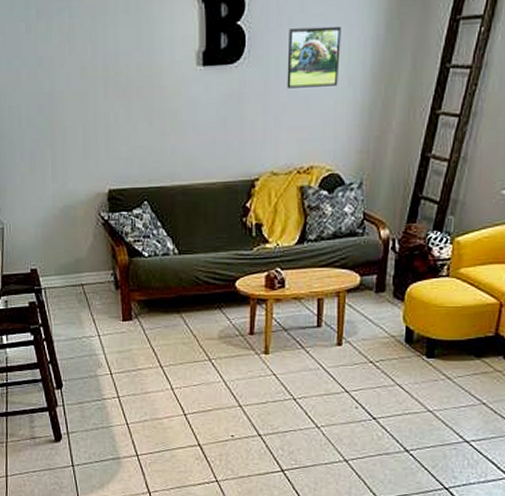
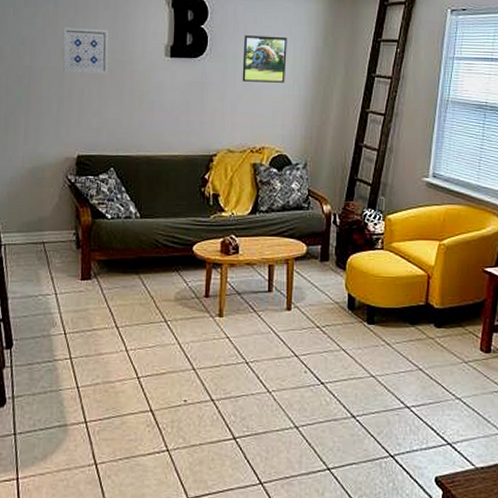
wall art: none [82,39,135,97] -> present [62,27,109,75]

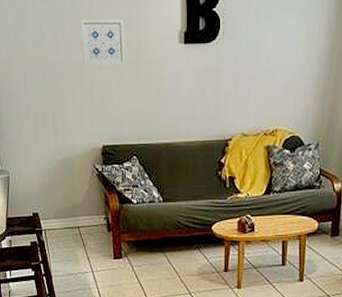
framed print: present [242,35,287,83] -> none [255,15,299,65]

